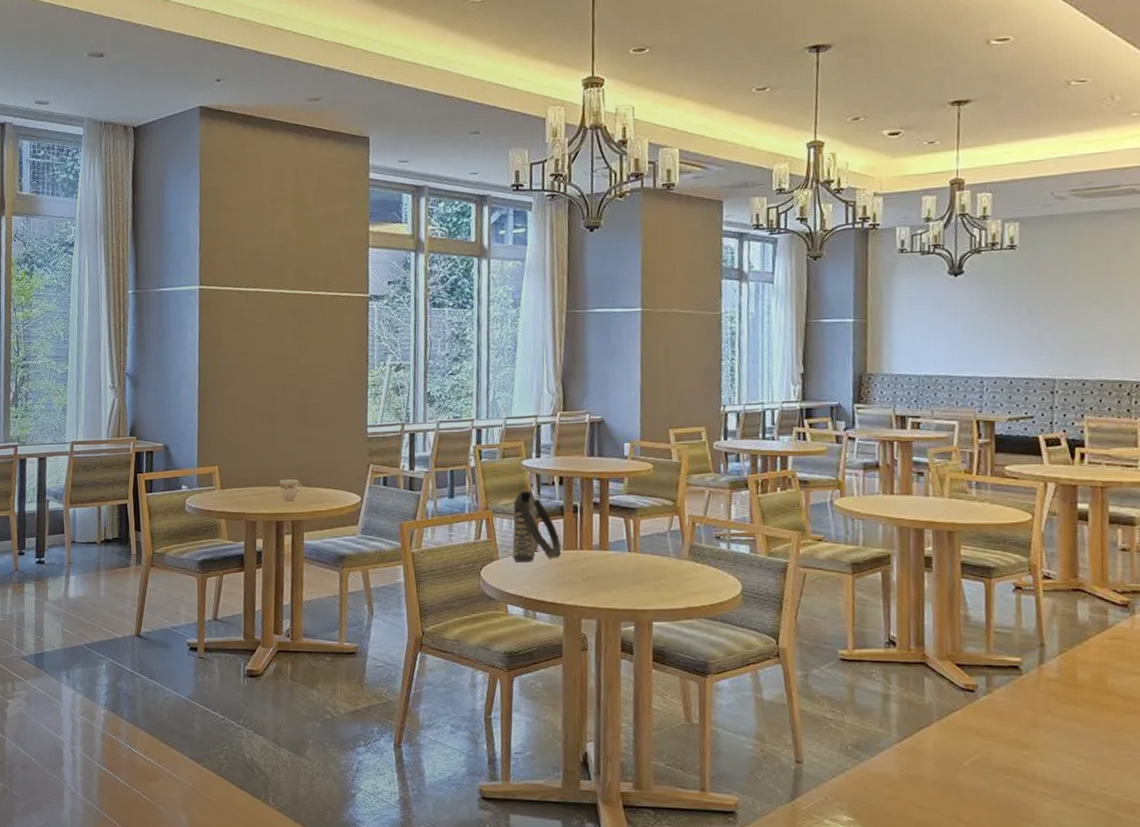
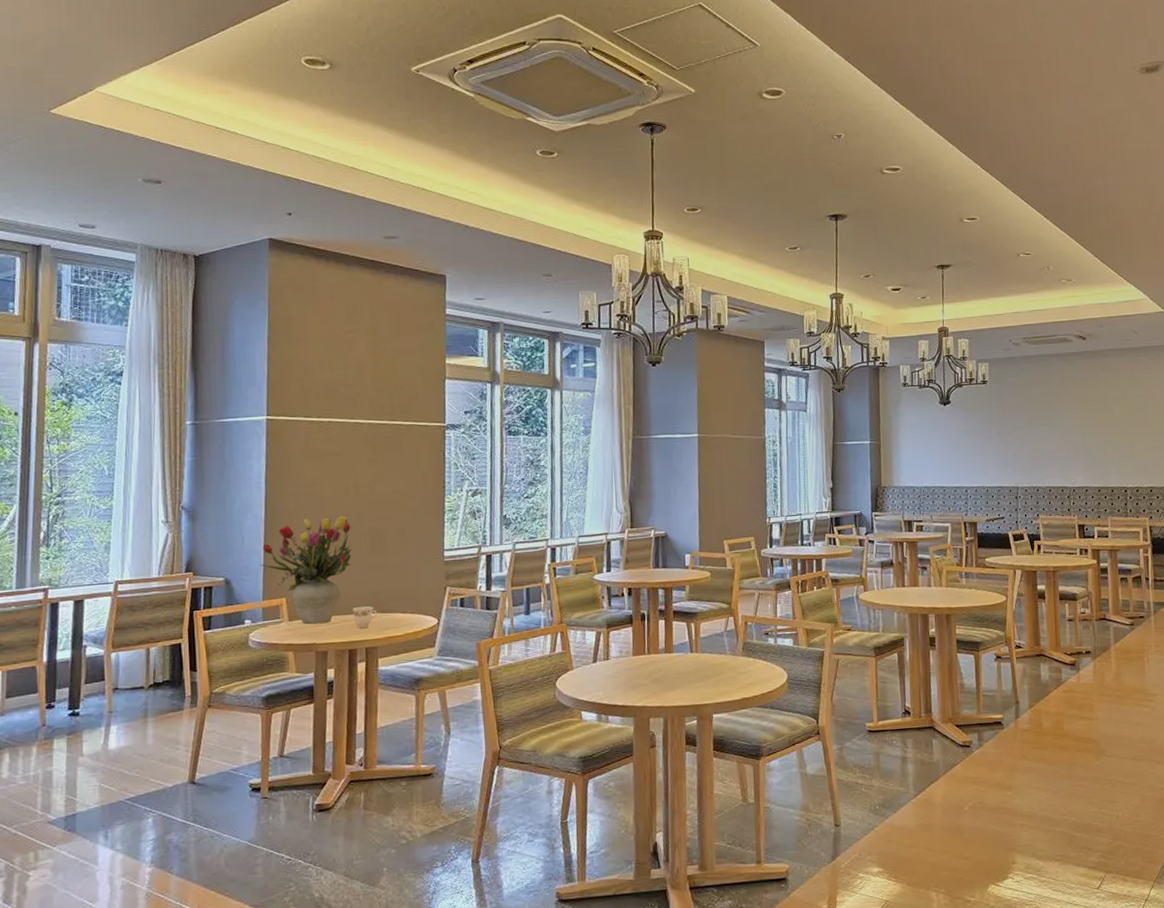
flower arrangement: none [194,386,279,494] -> present [259,515,352,625]
handbag: present [512,491,562,563] -> none [585,603,631,671]

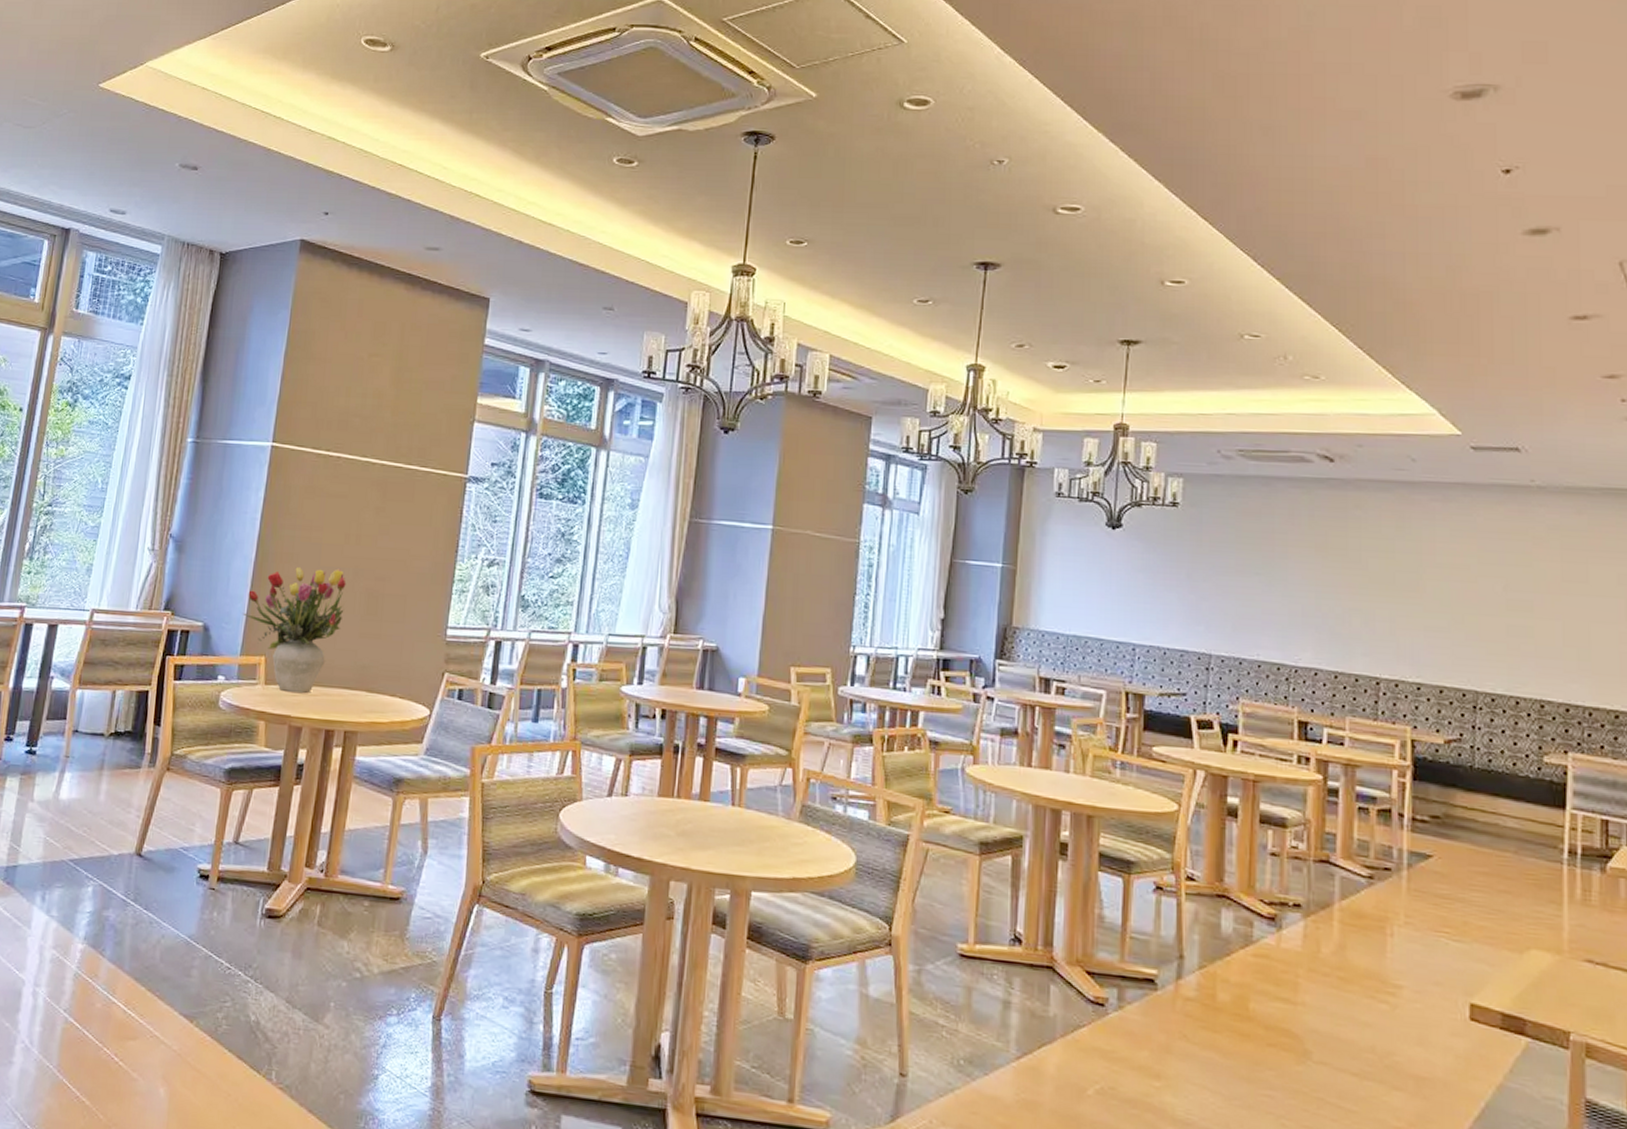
teacup: present [352,606,378,628] -> none [335,680,363,707]

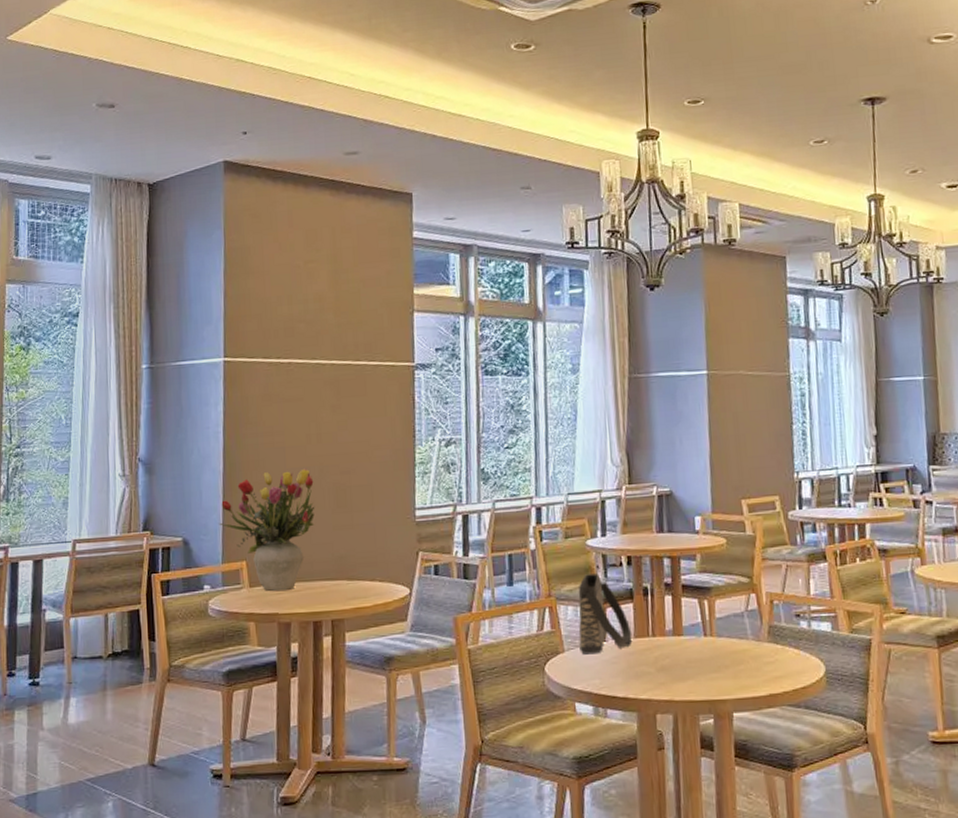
handbag: none [598,722,656,807] -> present [578,574,633,654]

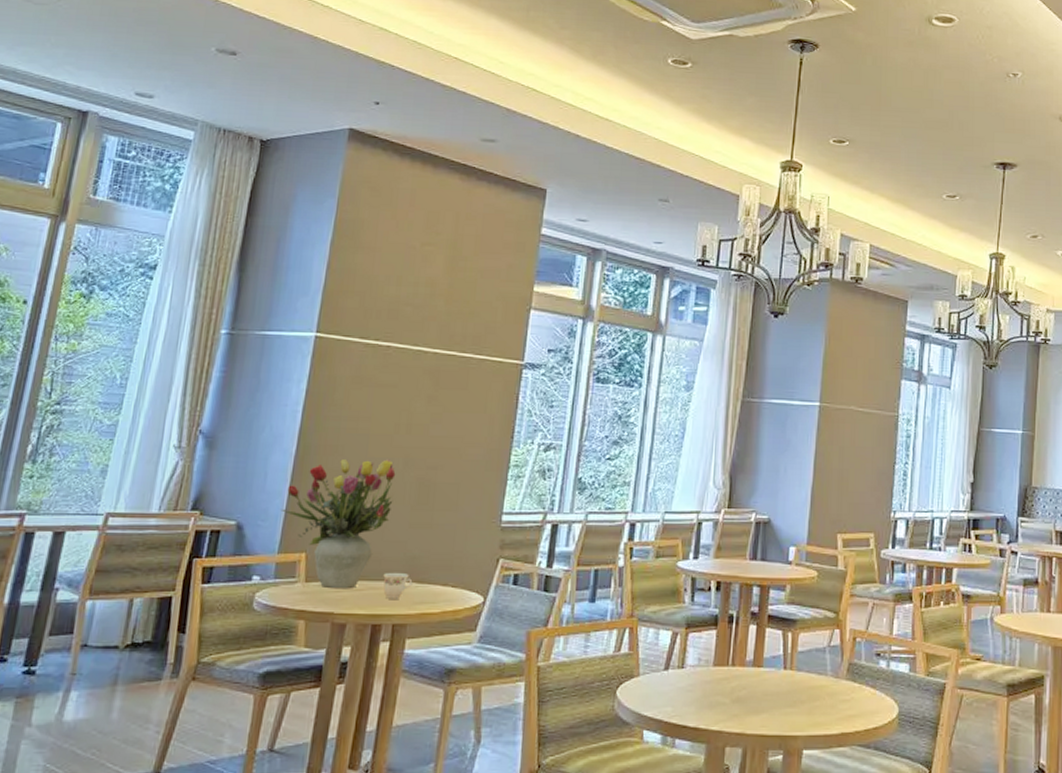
teacup: none [317,572,344,597] -> present [383,573,413,599]
handbag: present [578,574,633,654] -> none [655,597,712,680]

